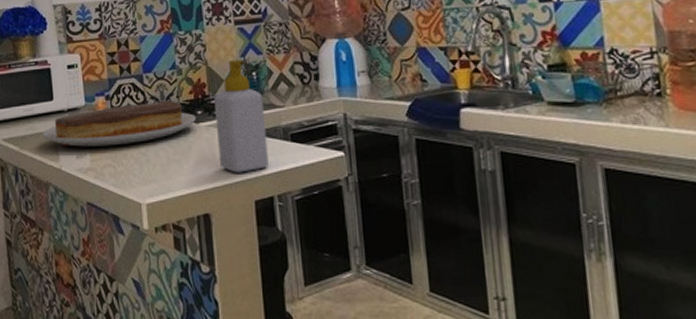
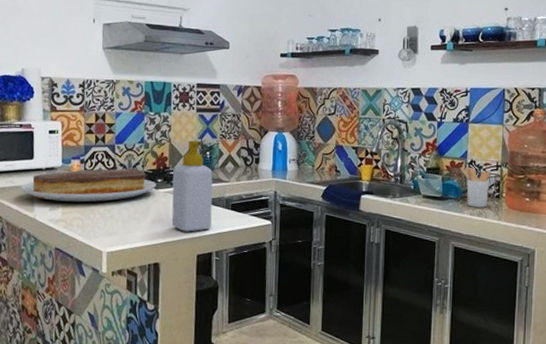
utensil holder: none [595,57,645,112] -> present [459,166,490,208]

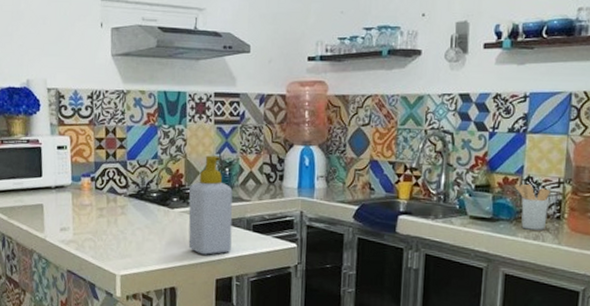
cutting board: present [20,168,156,202] -> none [29,186,172,223]

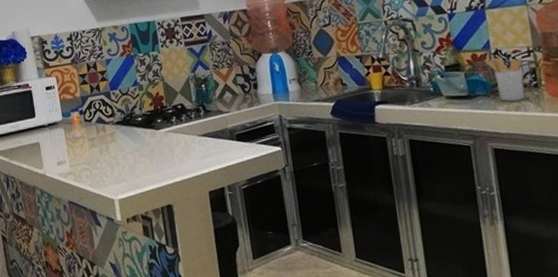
soap bottle: present [188,155,233,255] -> none [171,74,219,170]

